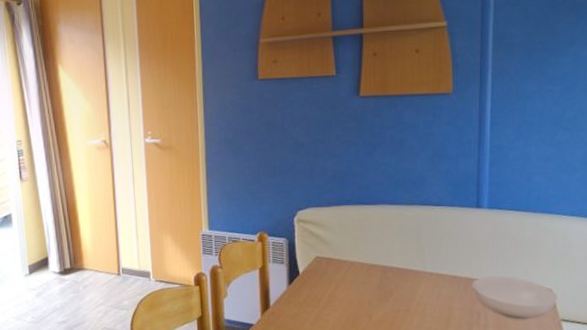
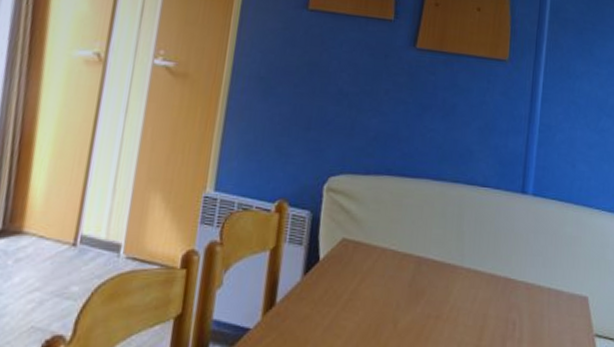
bowl: present [472,275,559,319] -> none [510,276,594,332]

